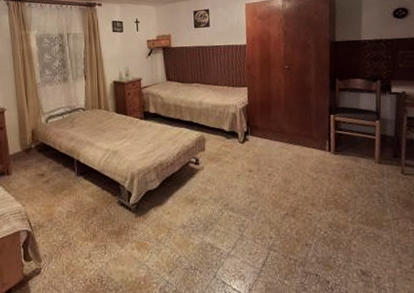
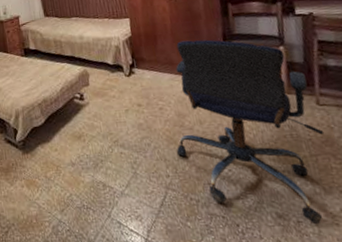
office chair: none [280,111,406,279] -> present [176,39,325,224]

